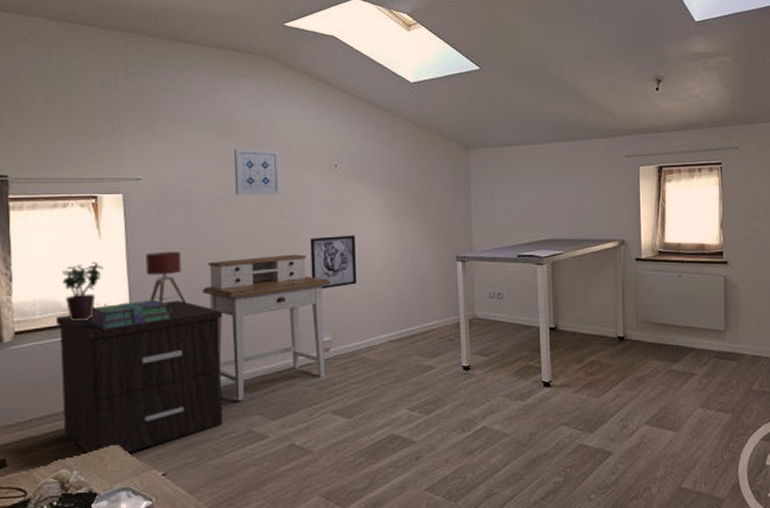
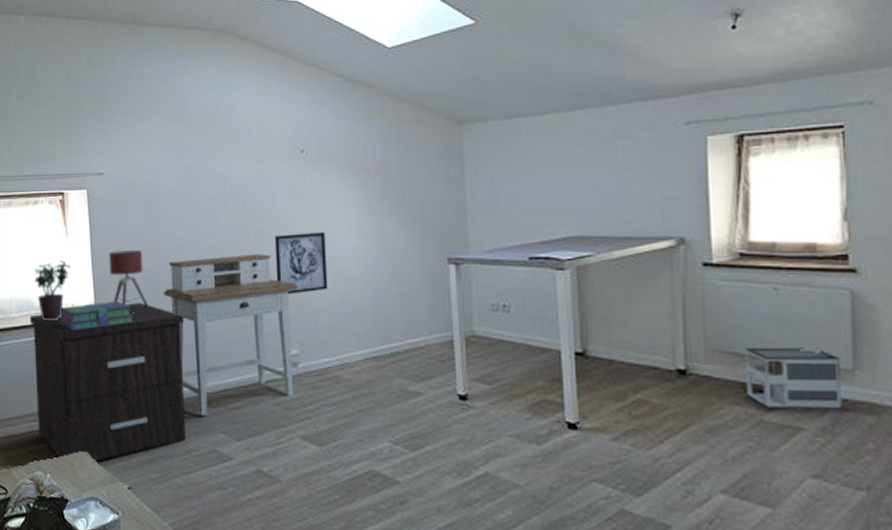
wall art: present [234,149,280,195] -> none [194,137,241,188]
architectural model: none [661,316,718,360] -> present [744,347,842,409]

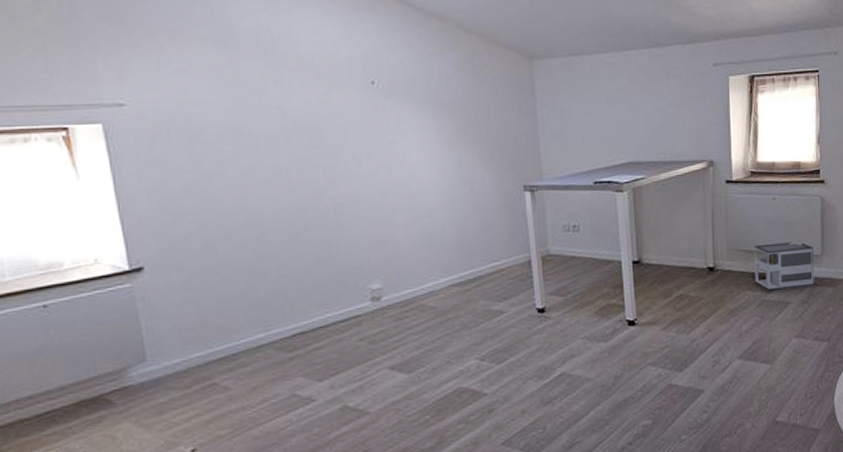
nightstand: present [29,302,186,463] -> none [32,250,259,436]
potted plant: present [34,260,71,321] -> none [33,208,88,282]
stack of books: present [59,302,134,330] -> none [77,251,182,289]
table lamp: present [109,251,153,314] -> none [141,193,207,264]
desk: present [164,254,297,417] -> none [219,190,379,363]
wall art: present [274,231,328,295] -> none [347,165,408,230]

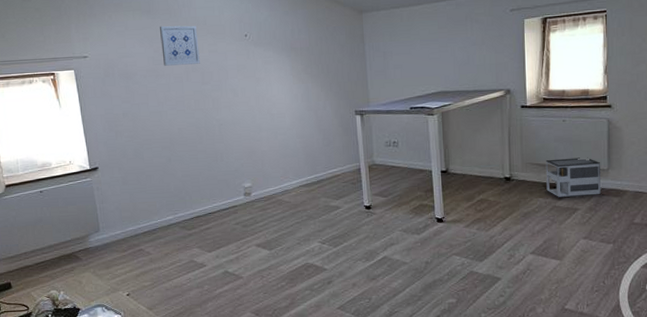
wall art: none [243,64,305,121] -> present [160,25,200,66]

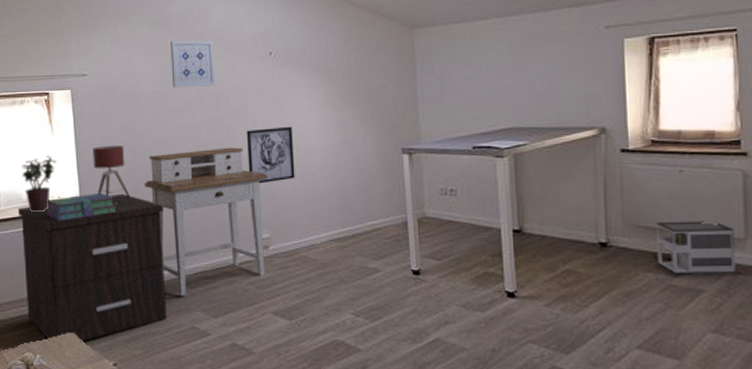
nightstand: none [34,156,170,280] -> present [17,193,167,343]
potted plant: none [35,127,66,176] -> present [22,156,56,213]
stack of books: none [59,157,122,182] -> present [46,193,117,221]
table lamp: none [97,116,137,165] -> present [93,146,135,204]
desk: none [144,114,249,238] -> present [145,147,267,297]
wall art: none [228,95,270,144] -> present [246,126,295,184]

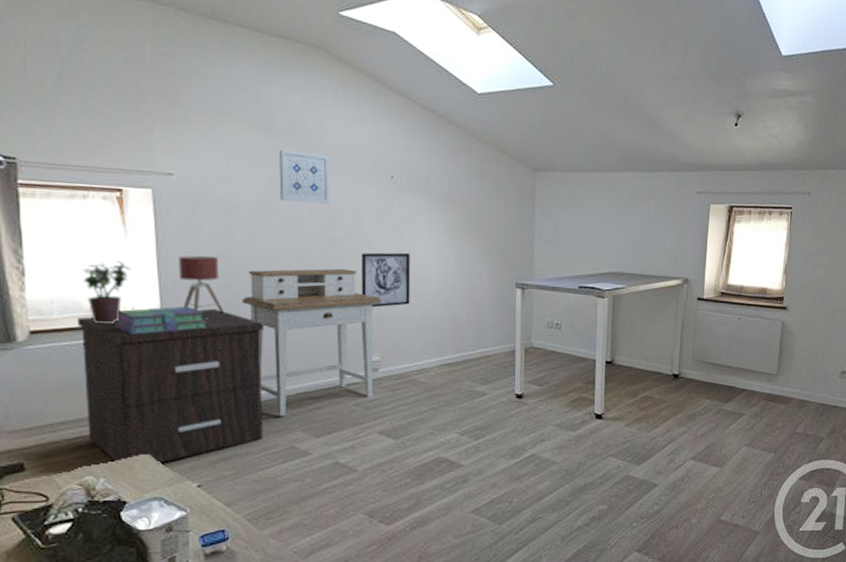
architectural model: present [655,221,736,273] -> none [714,358,771,401]

